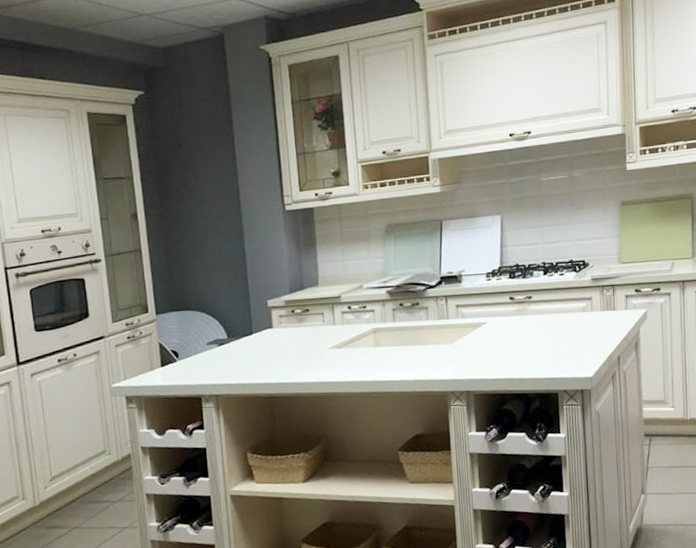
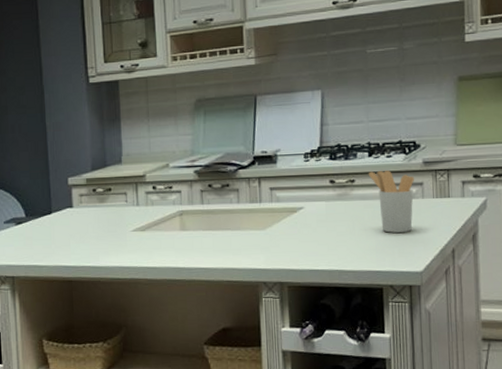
utensil holder: none [543,287,584,343] -> present [368,171,414,233]

